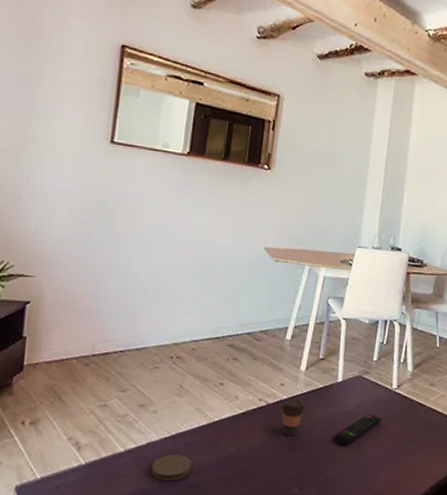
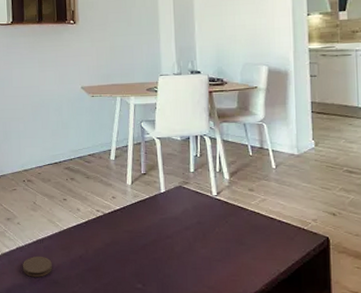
coffee cup: present [280,398,306,436] -> none [115,208,137,240]
remote control: present [333,414,382,445] -> none [165,219,207,247]

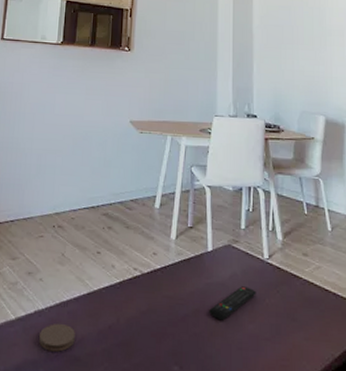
remote control: none [165,219,207,247] -> present [209,286,256,320]

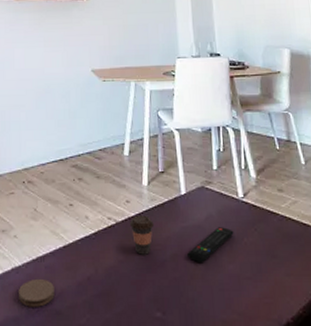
coffee cup: none [154,268,179,308] -> present [129,215,154,255]

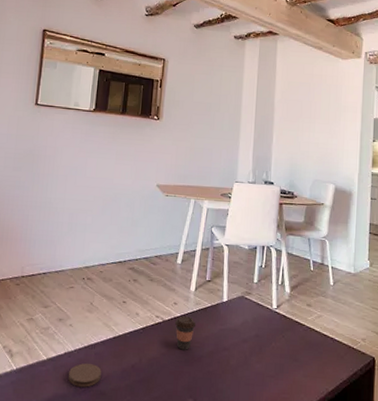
remote control: present [187,227,234,262] -> none [222,332,264,360]

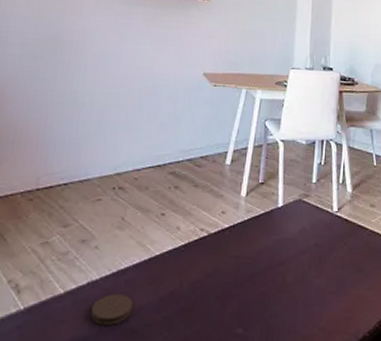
coffee cup: present [174,316,196,350] -> none [221,227,248,268]

